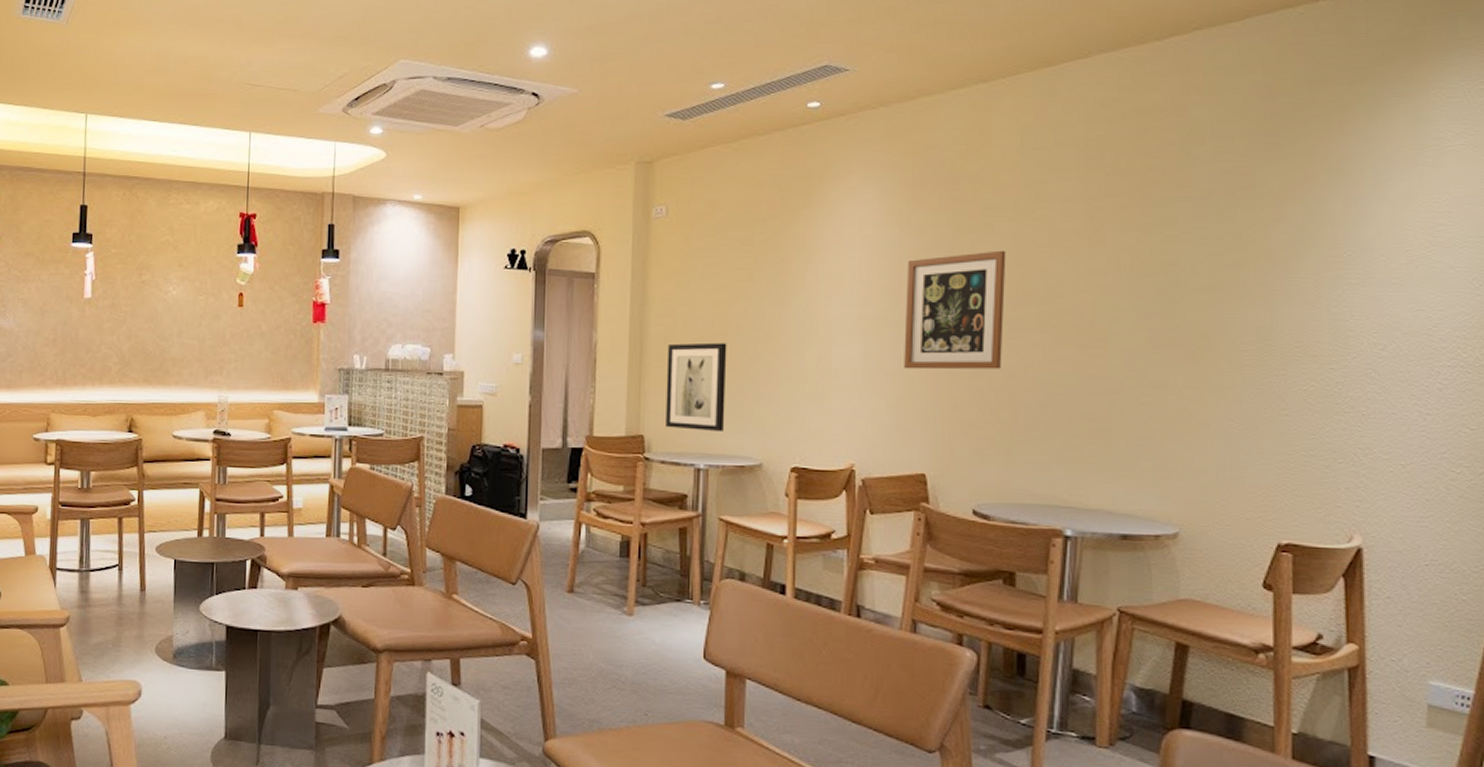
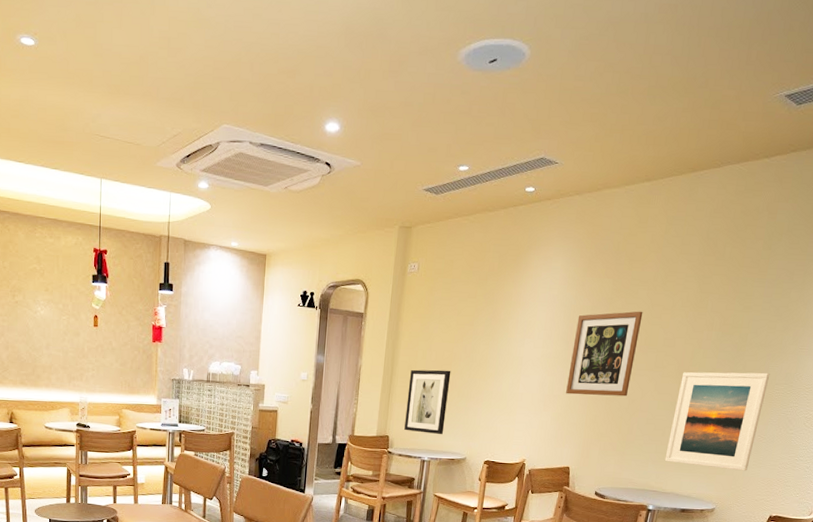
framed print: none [1078,327,1229,475] -> present [664,372,770,471]

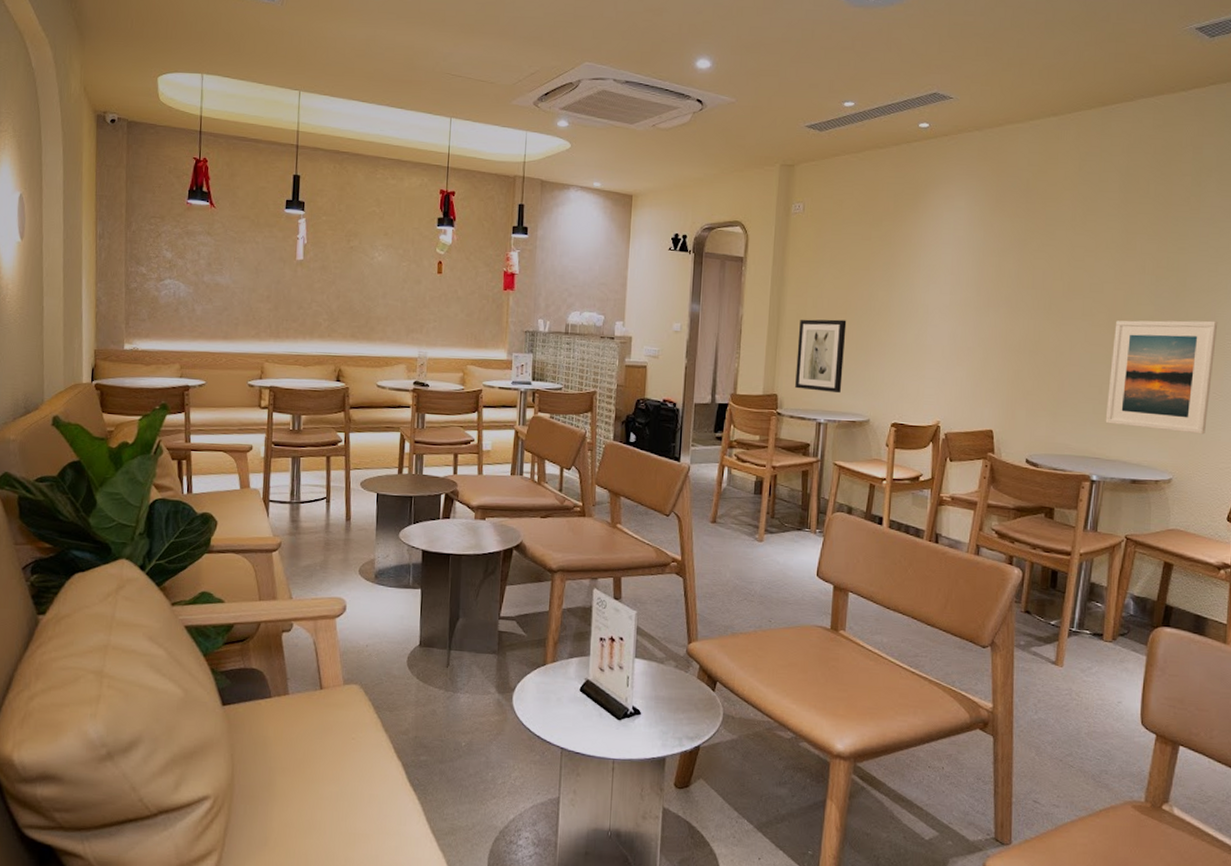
wall art: present [566,311,643,397] -> none [982,253,1063,349]

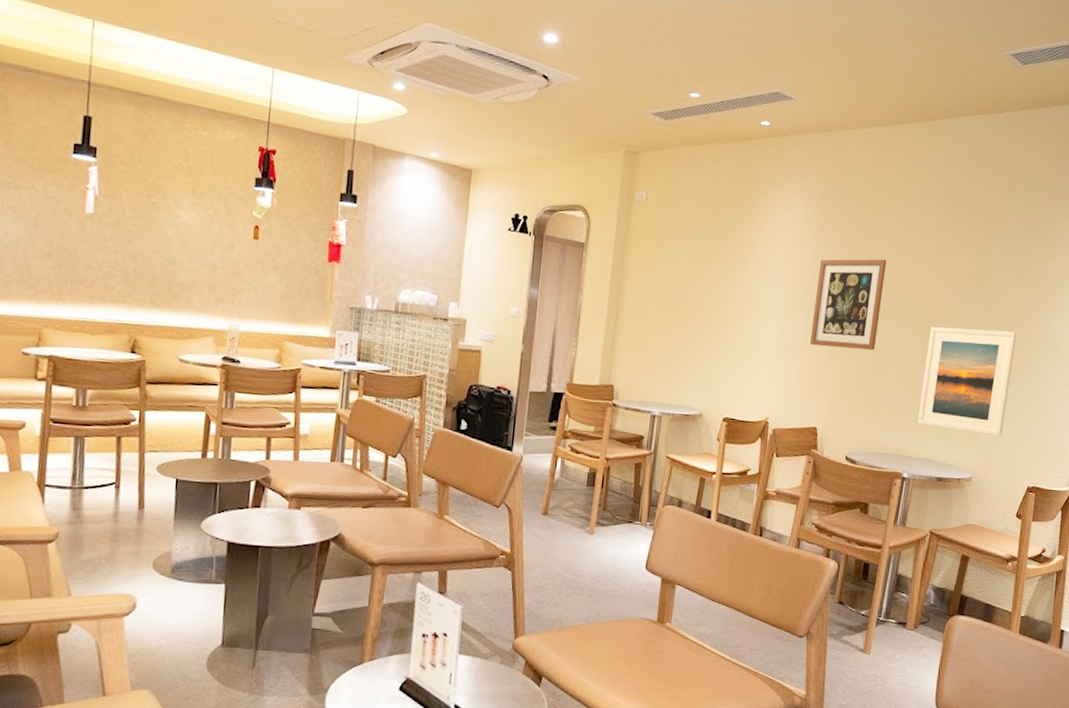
wall art: present [795,319,847,392] -> none [631,310,684,385]
wall art: none [982,253,1063,349] -> present [810,259,887,351]

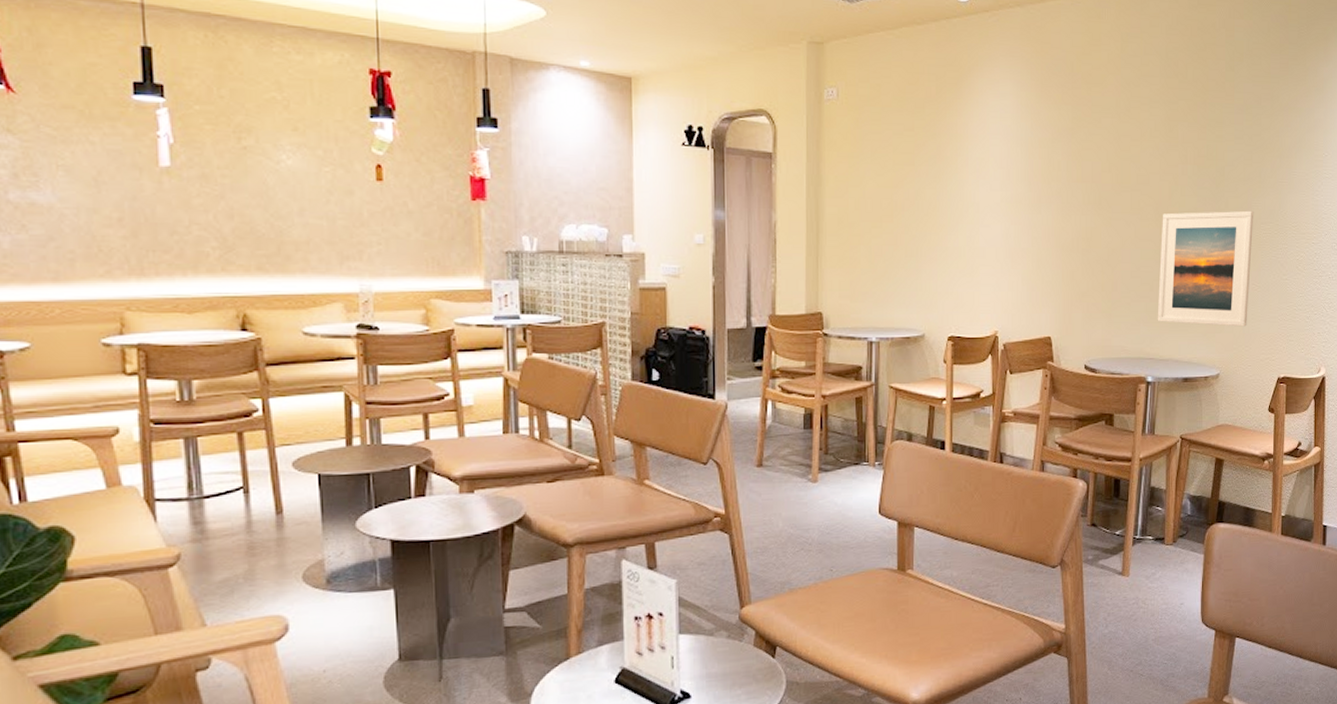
wall art: present [810,259,887,351] -> none [1035,143,1110,247]

